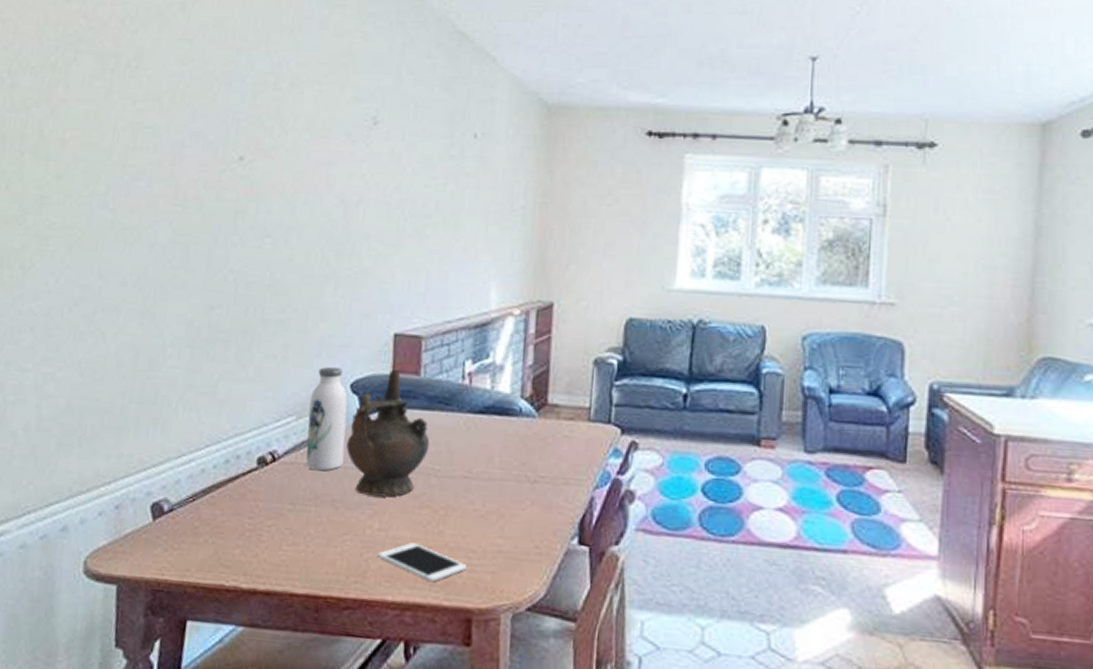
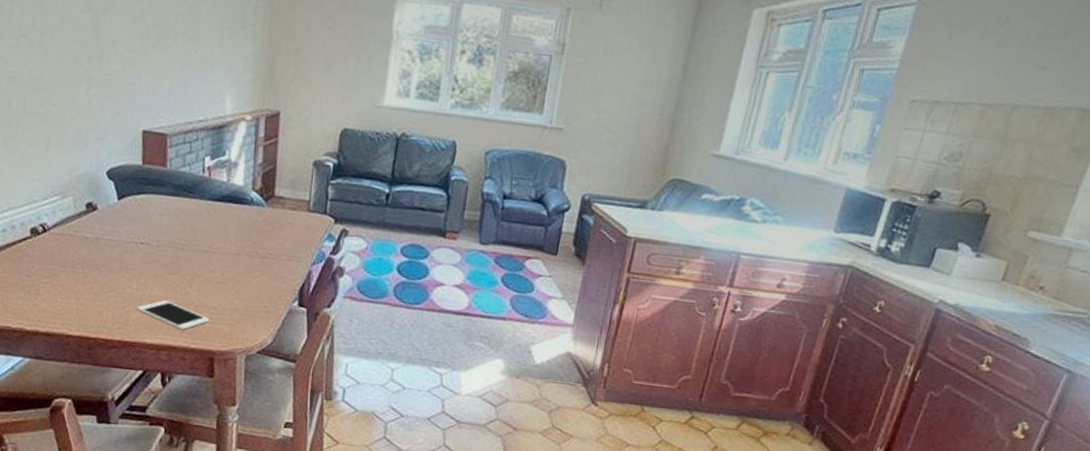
water bottle: present [306,367,348,471] -> none [71,156,105,242]
ceremonial vessel: present [346,370,430,498] -> none [106,161,177,265]

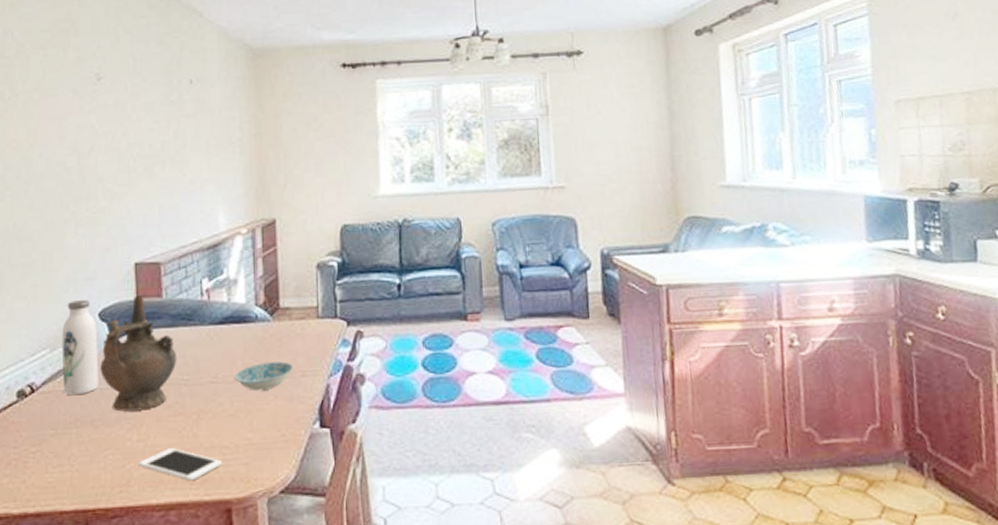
water bottle: none [71,156,105,242] -> present [62,300,99,396]
ceremonial vessel: none [106,161,177,265] -> present [100,296,177,412]
ceramic bowl: none [227,242,282,267] -> present [234,361,294,392]

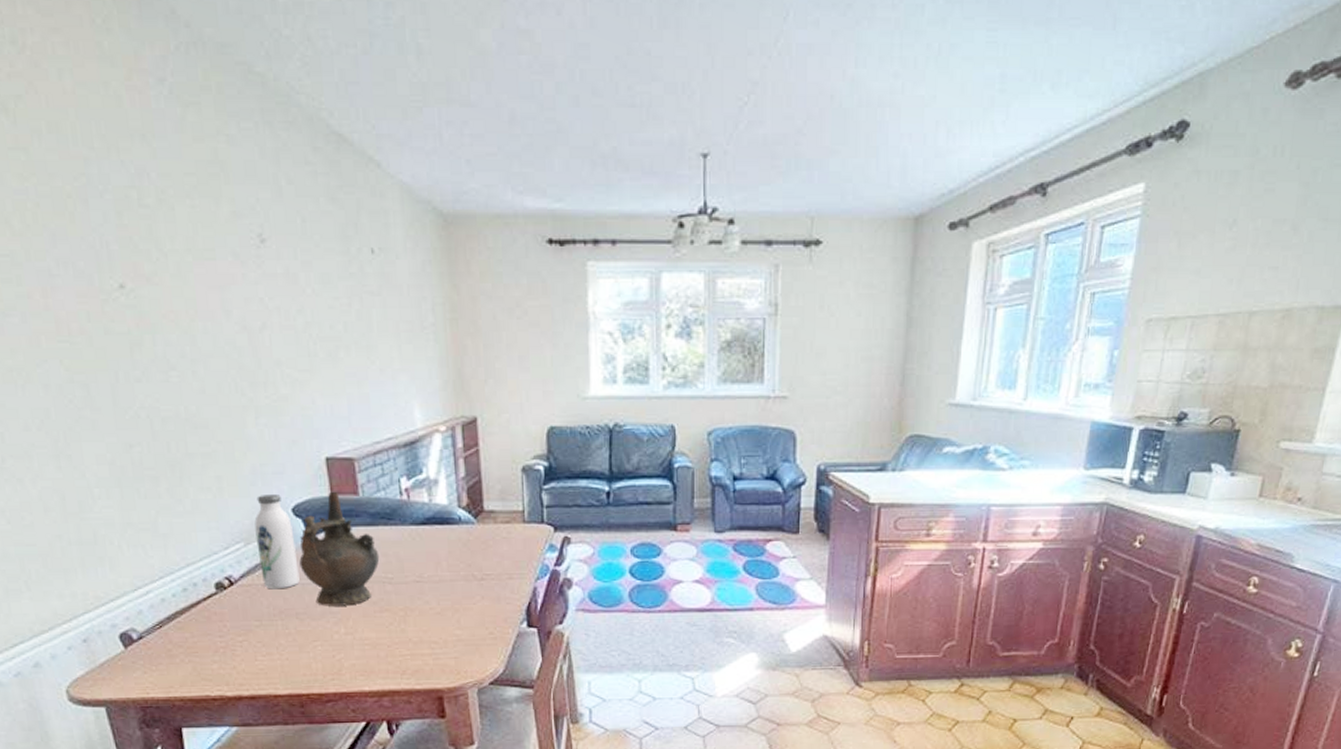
cell phone: present [138,448,223,481] -> none [348,642,432,672]
ceramic bowl: present [234,361,294,392] -> none [440,564,501,592]

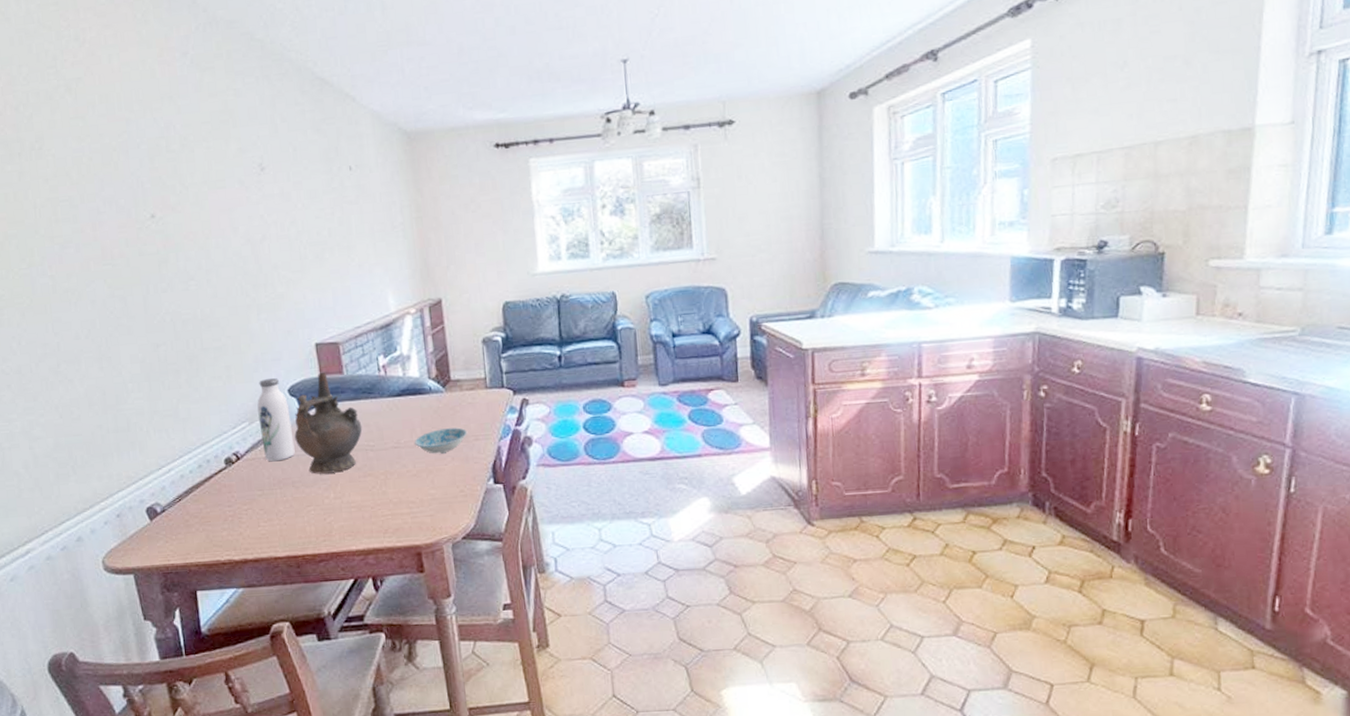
ceramic bowl: none [440,564,501,592] -> present [414,427,468,454]

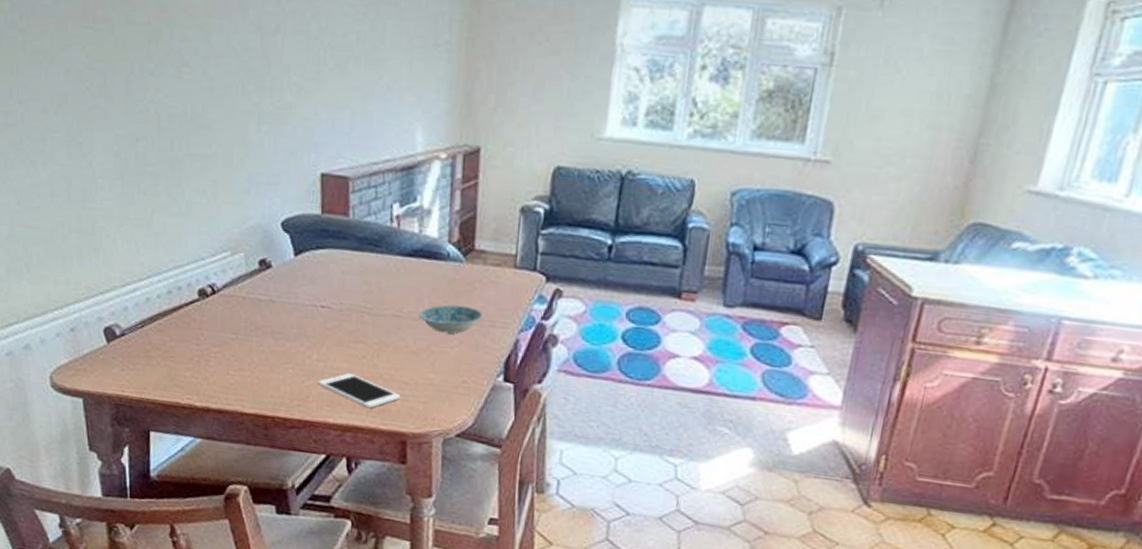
water bottle: present [257,378,295,462] -> none [243,204,280,305]
ceremonial vessel: present [294,373,363,474] -> none [282,210,362,332]
cell phone: none [337,504,410,531] -> present [317,373,401,409]

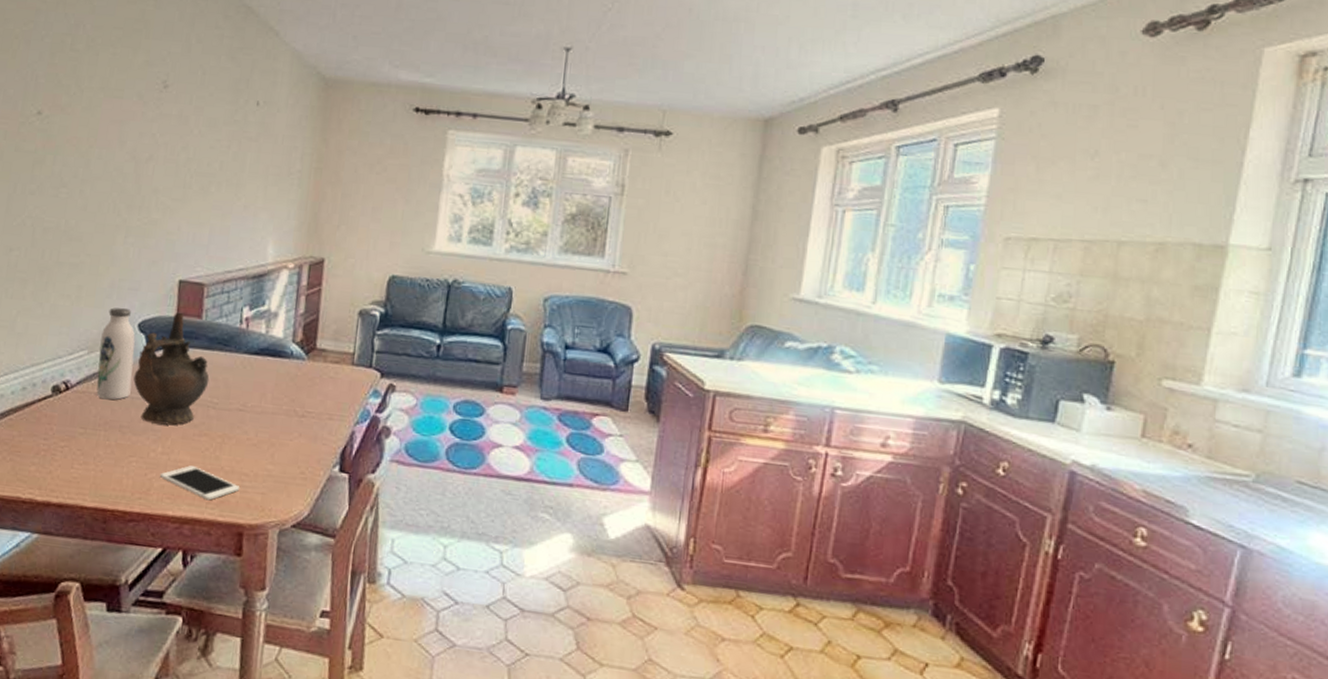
water bottle: none [243,204,280,305] -> present [96,308,135,400]
ceremonial vessel: none [282,210,362,332] -> present [133,313,210,425]
ceramic bowl: present [419,304,484,335] -> none [262,399,323,428]

